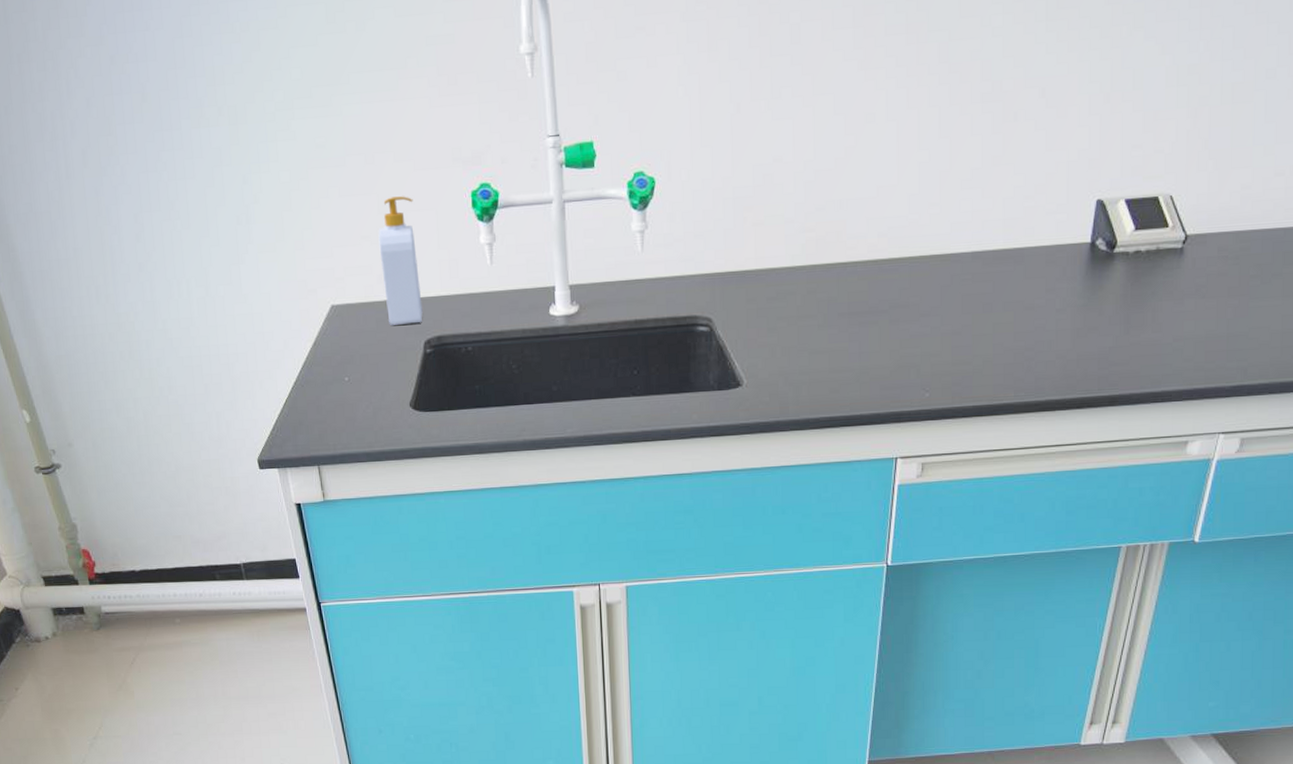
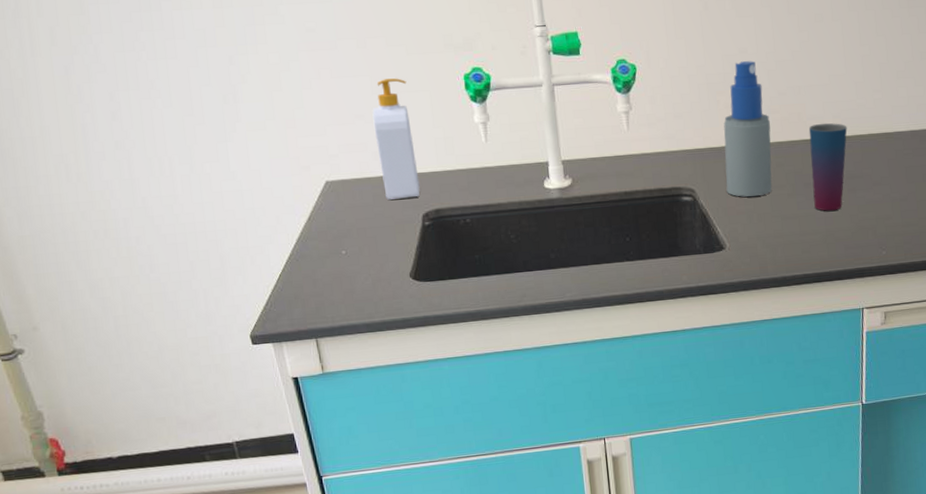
spray bottle: none [747,171,804,328] -> present [723,61,772,197]
cup: none [848,243,894,346] -> present [808,123,847,211]

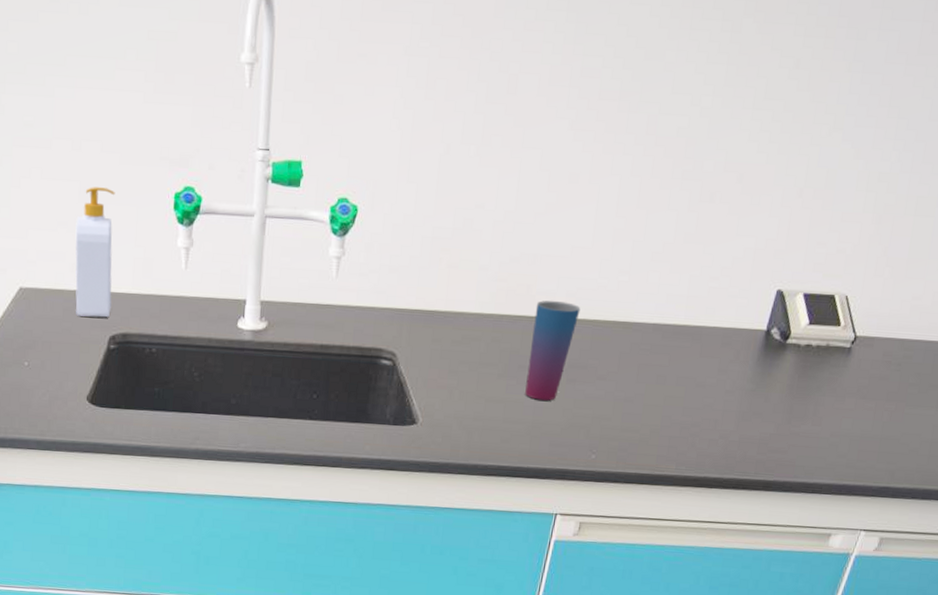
spray bottle: present [723,61,772,197] -> none [431,217,495,371]

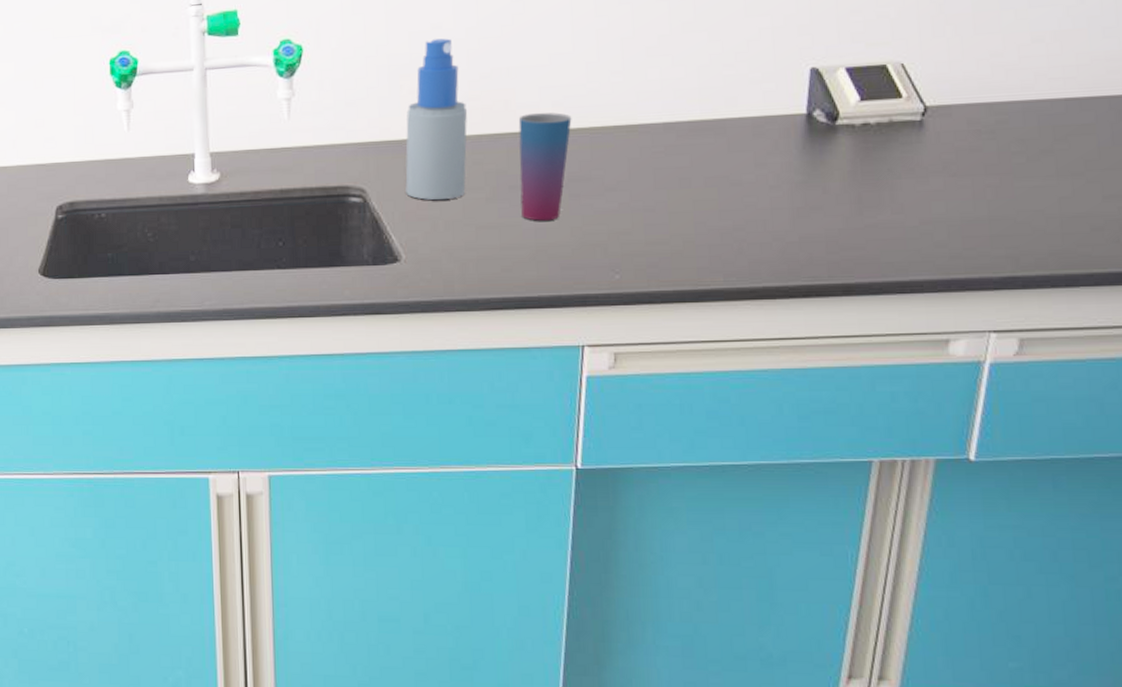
soap bottle: present [75,187,116,318] -> none [14,63,56,190]
spray bottle: none [431,217,495,371] -> present [405,38,468,200]

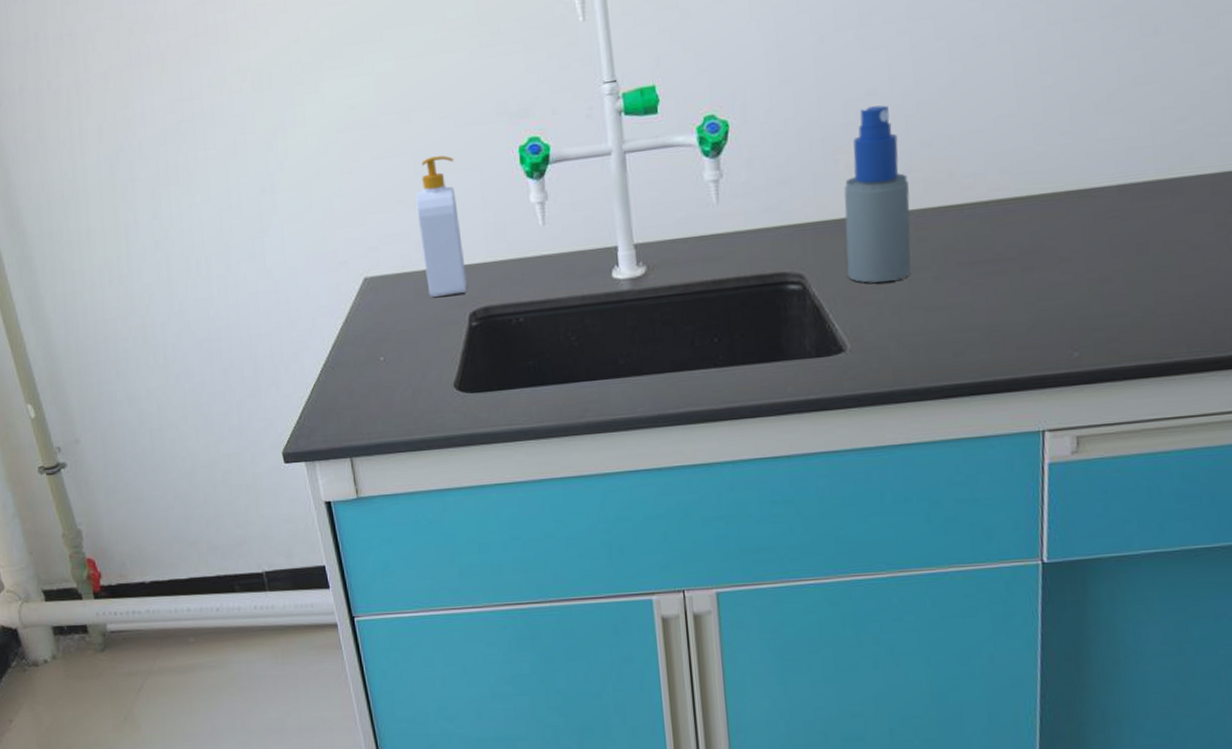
soap bottle: none [14,63,56,190] -> present [415,155,467,297]
cup: present [518,112,572,221] -> none [963,180,1021,299]

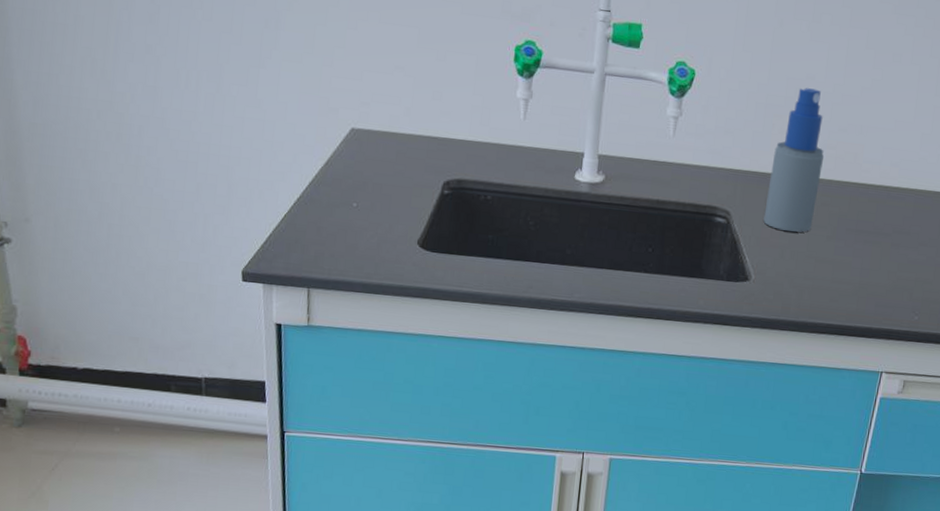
soap bottle: present [415,155,467,297] -> none [409,34,455,163]

